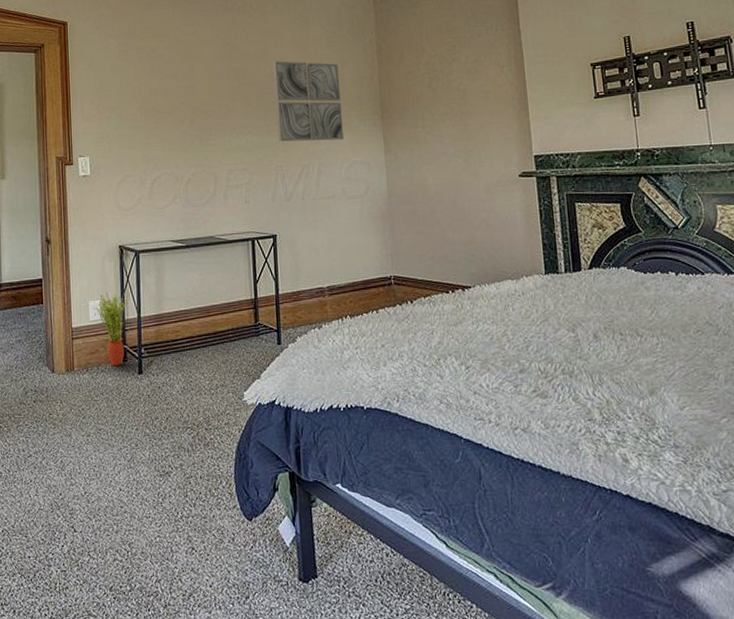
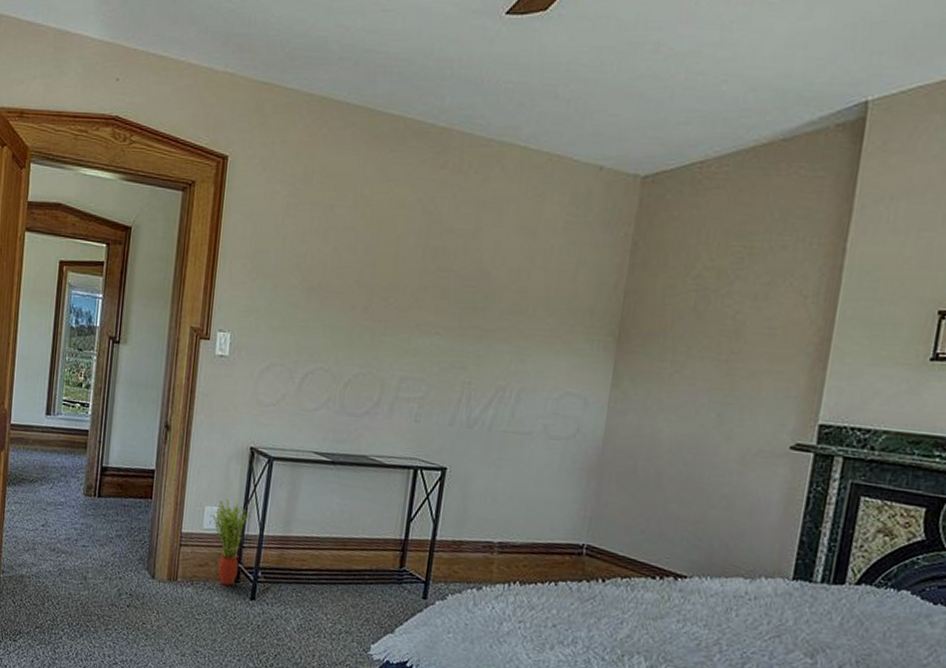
wall art: present [272,61,345,142] -> none [472,245,573,362]

